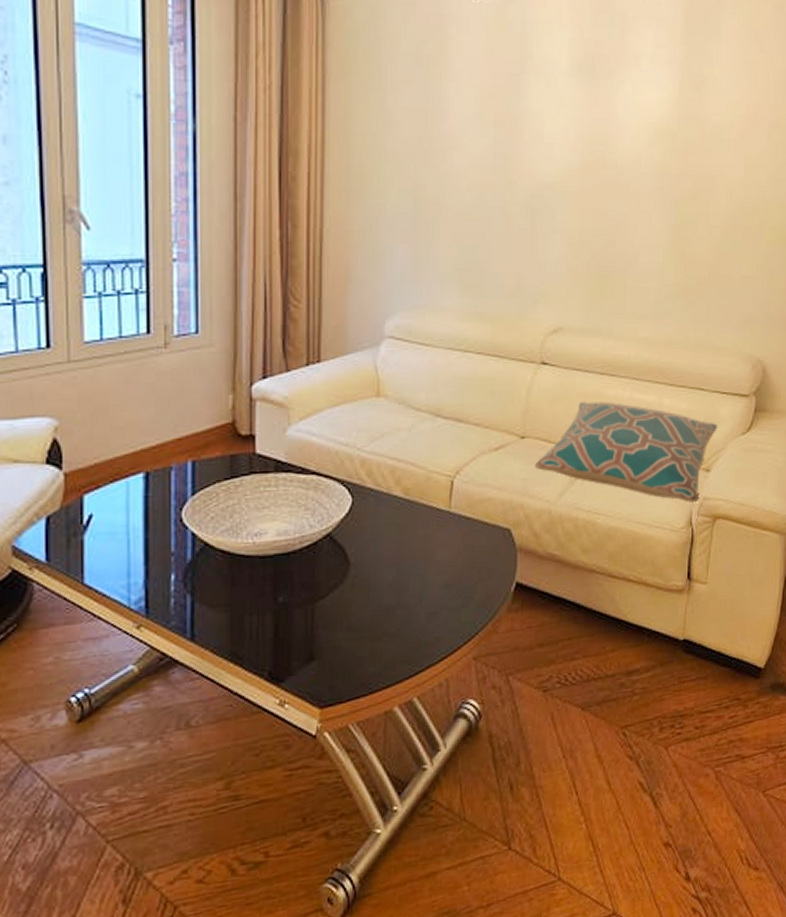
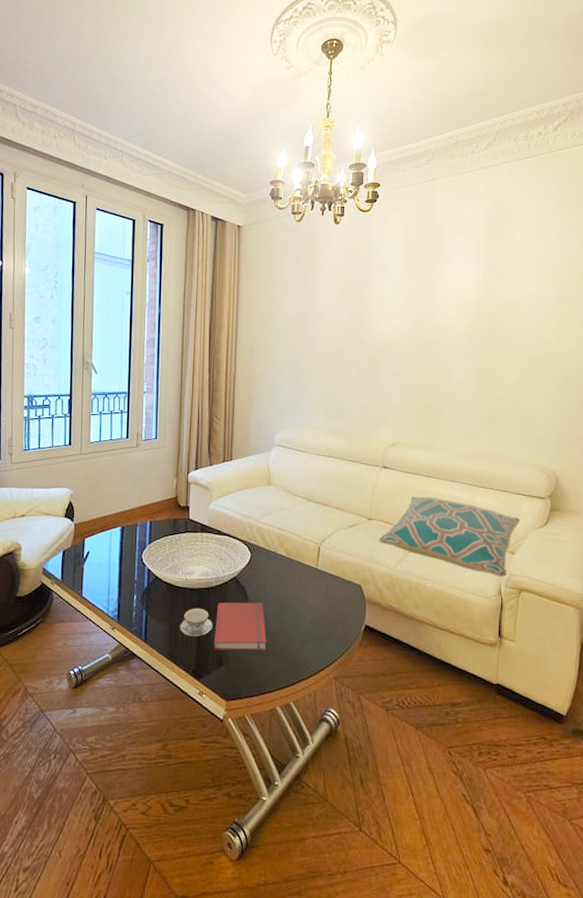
teacup: none [245,582,298,626] -> present [179,608,213,637]
book: none [300,566,378,640] -> present [214,602,267,651]

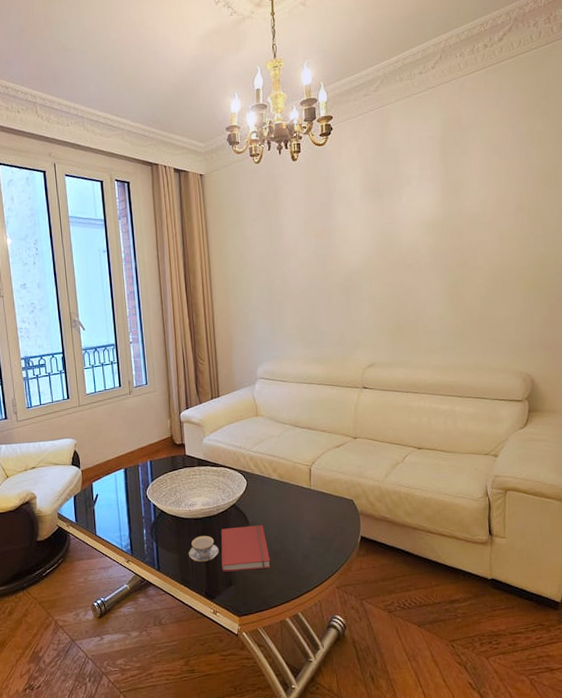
pillow: present [379,496,519,578] -> none [366,411,500,480]

